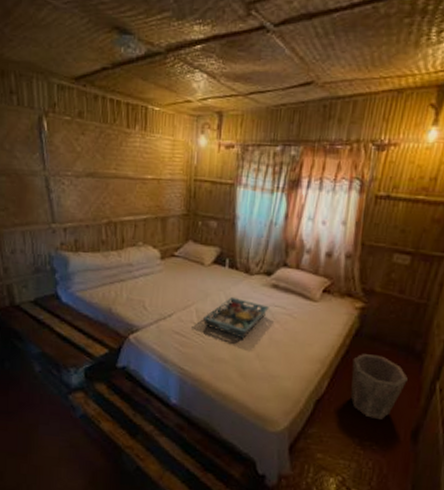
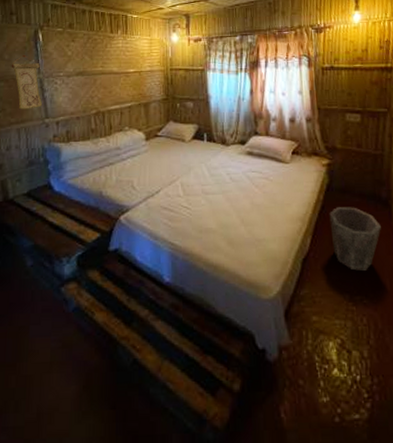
wall scroll: none [13,145,49,211] -> present [11,54,43,110]
serving tray: present [203,296,269,339] -> none [189,167,247,207]

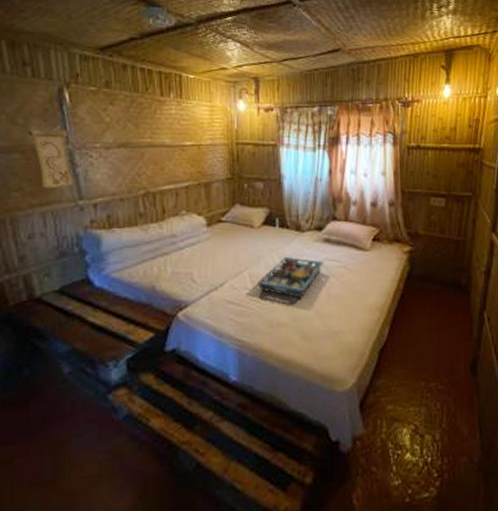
serving tray: none [189,167,247,207] -> present [258,256,323,299]
waste bin: present [329,206,381,271] -> none [408,294,459,358]

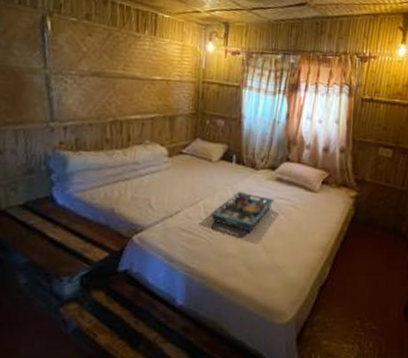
wall scroll: present [28,118,74,189] -> none [9,43,48,109]

